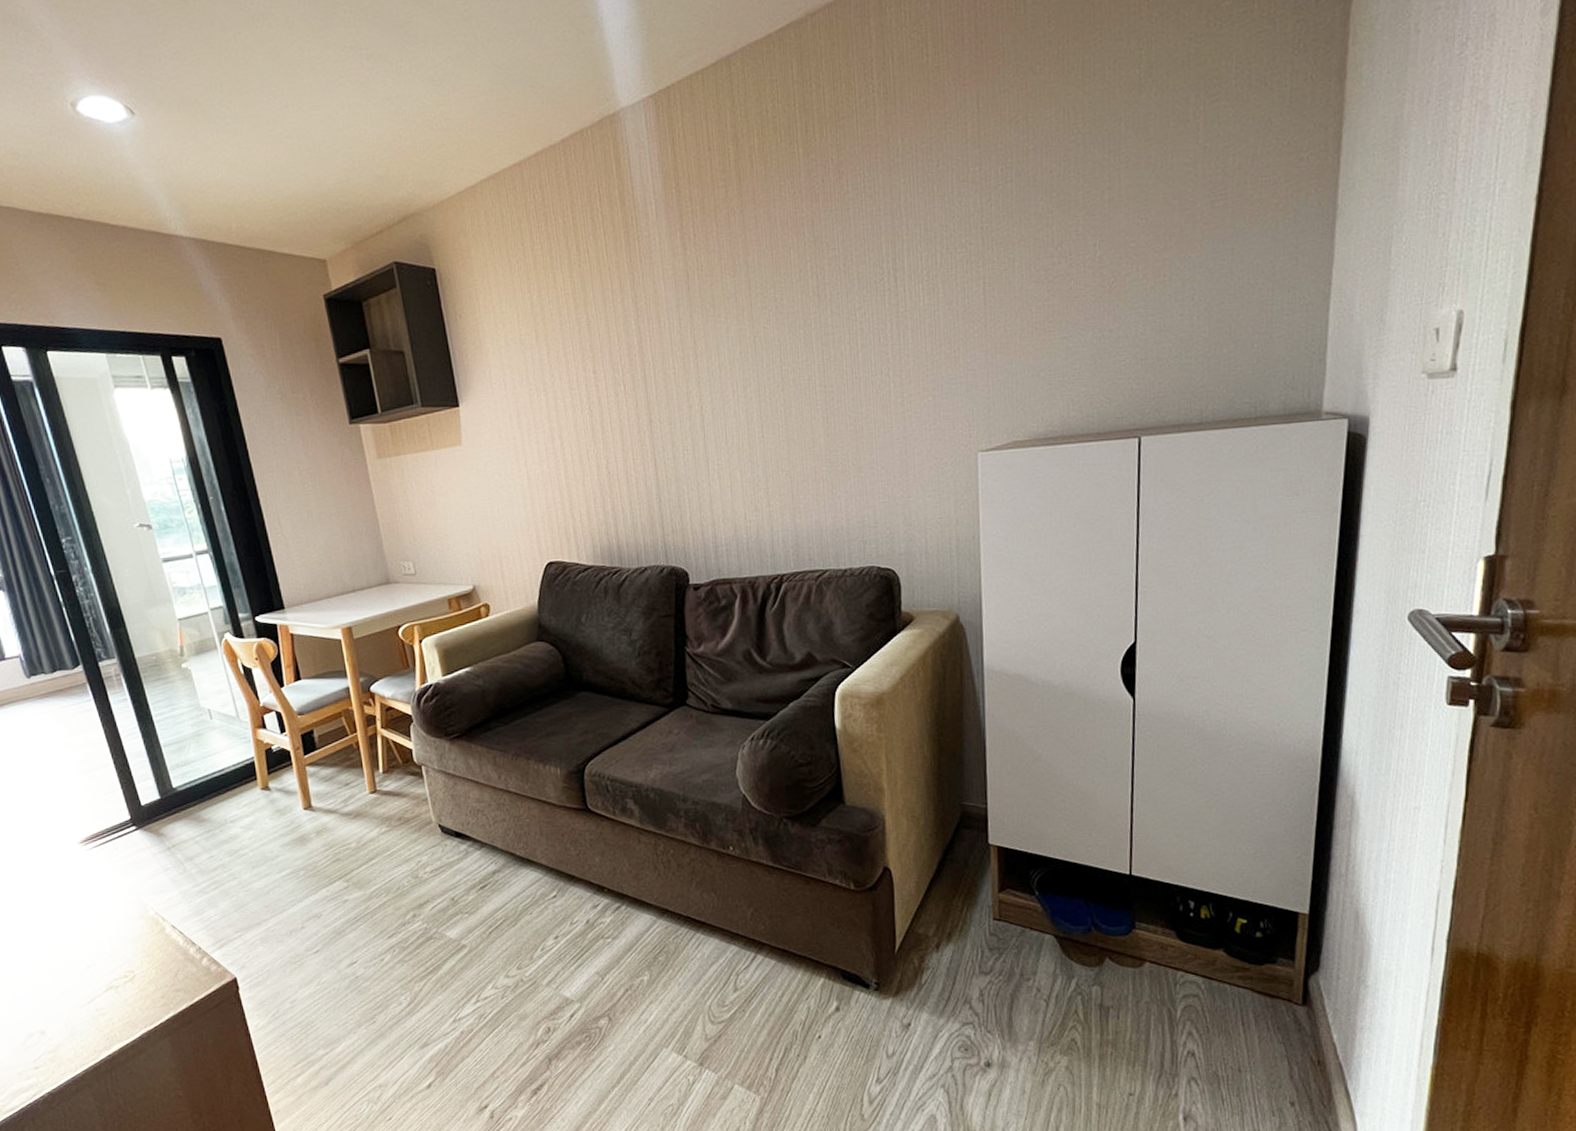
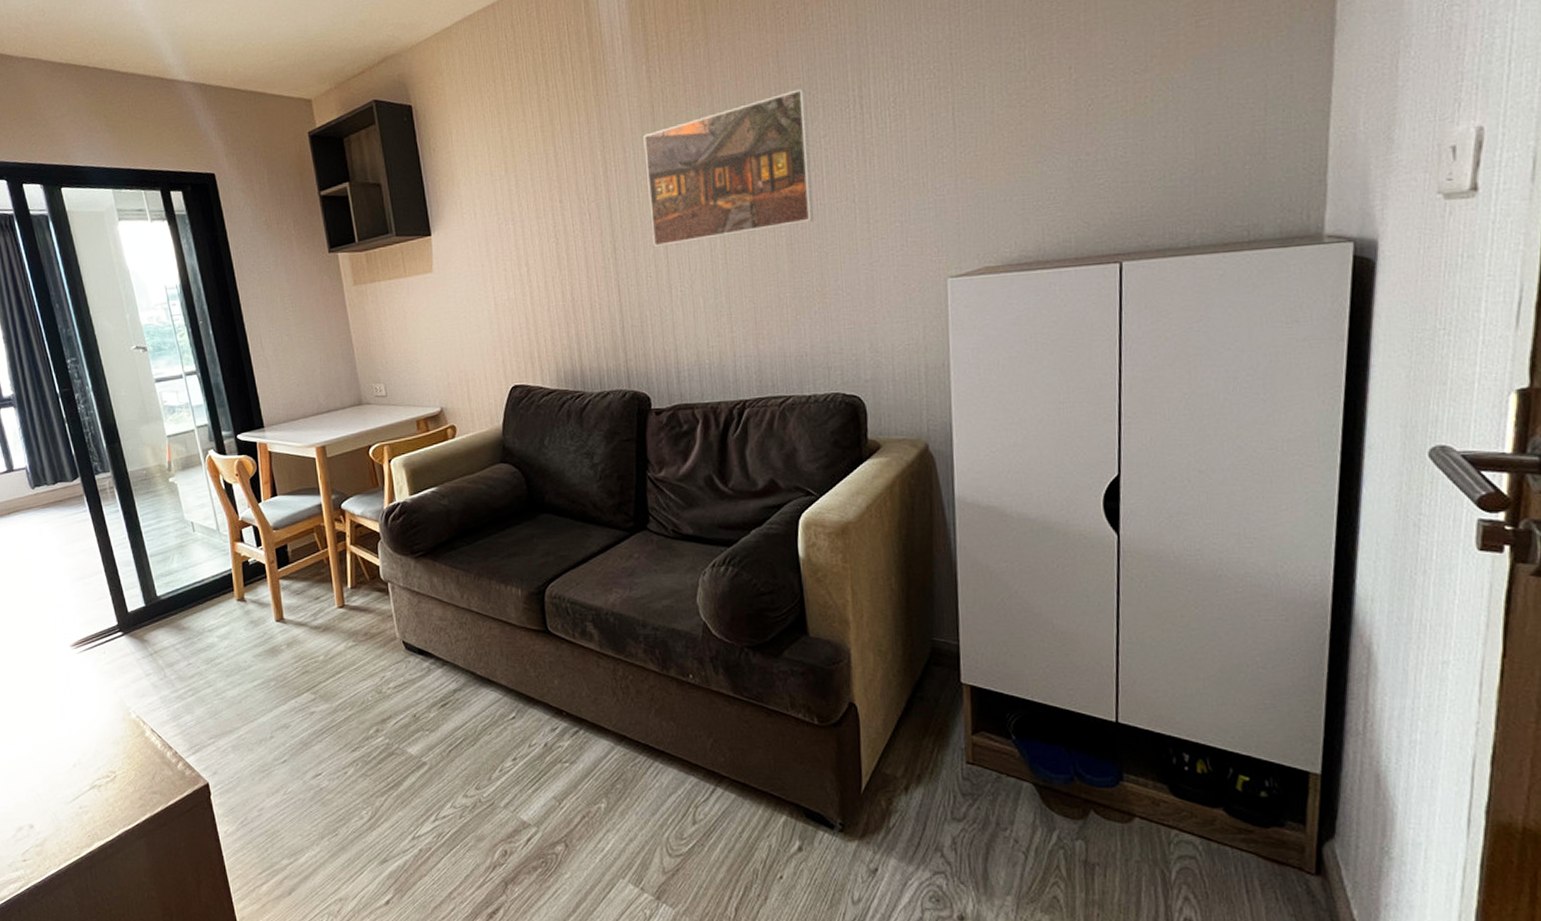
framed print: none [678,260,850,421] -> present [643,89,815,248]

